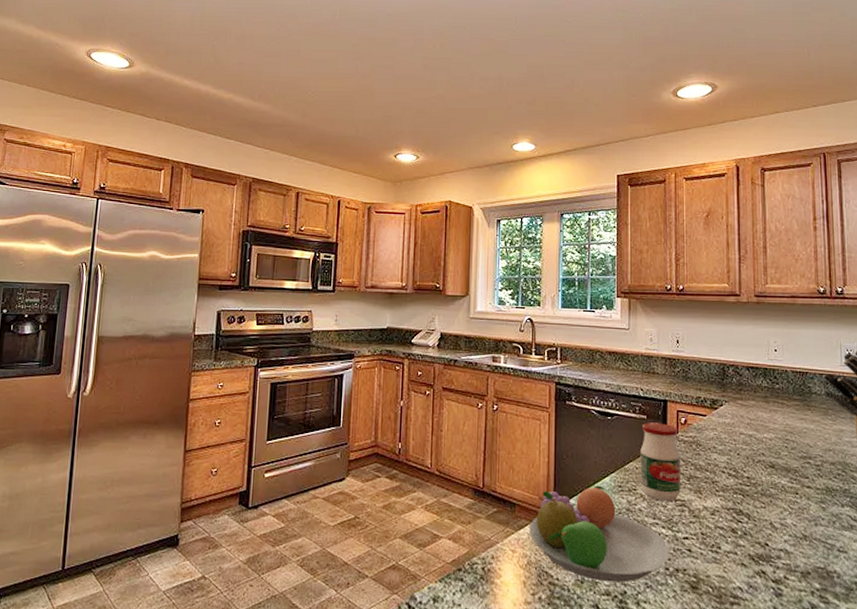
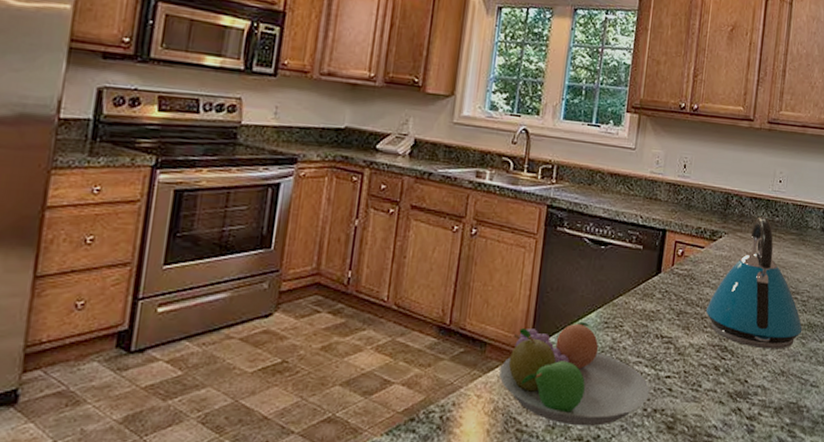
jar: present [640,422,681,501] -> none [628,253,674,338]
kettle: none [715,384,821,514] -> present [705,216,803,349]

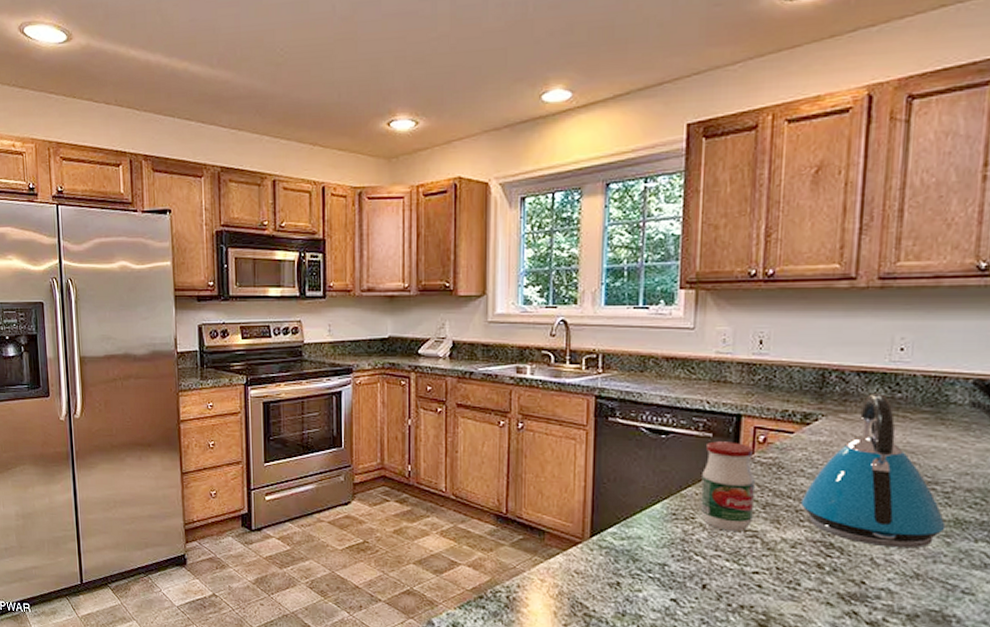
fruit bowl: present [499,321,650,426] -> none [561,512,734,617]
jar: none [628,253,674,338] -> present [700,441,755,532]

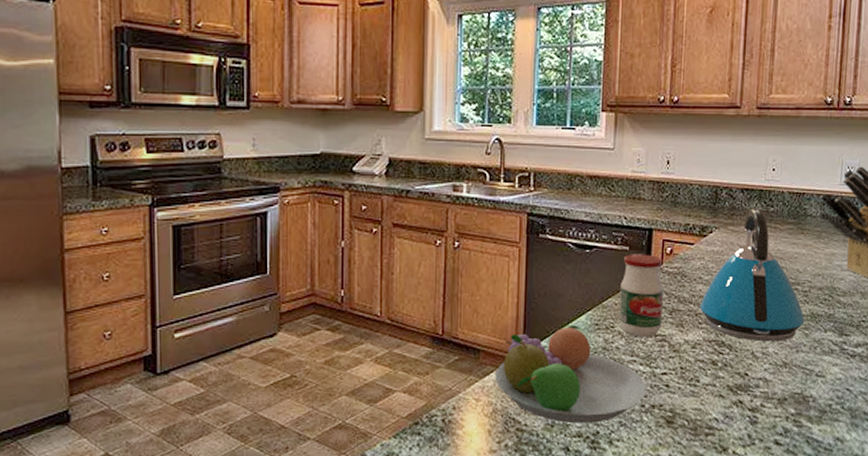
fruit bowl: none [561,512,734,617] -> present [495,325,646,424]

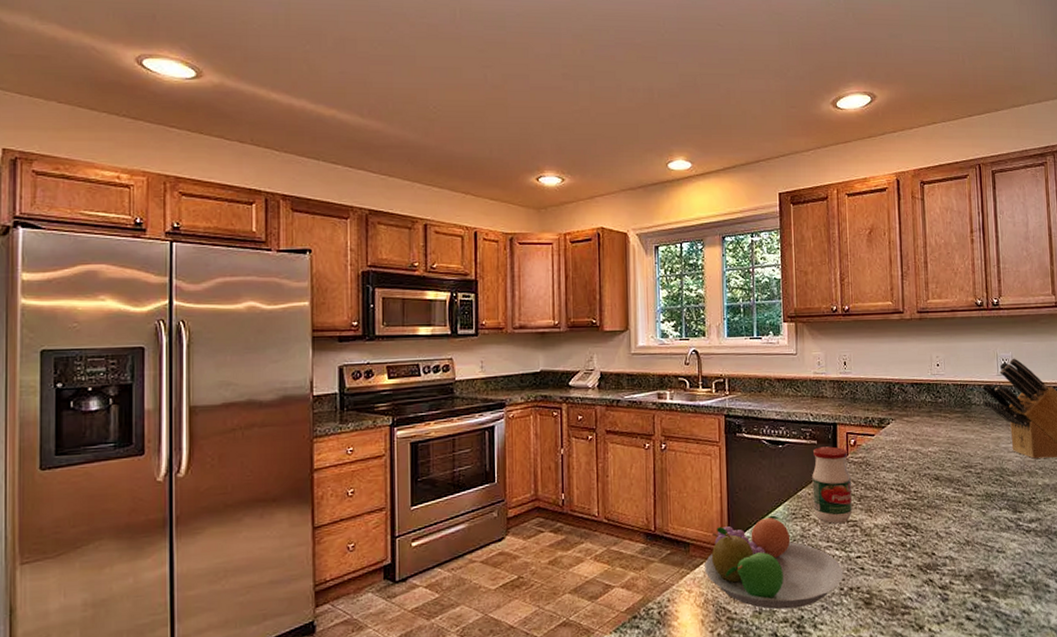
kettle: present [699,208,805,342] -> none [884,400,981,522]

